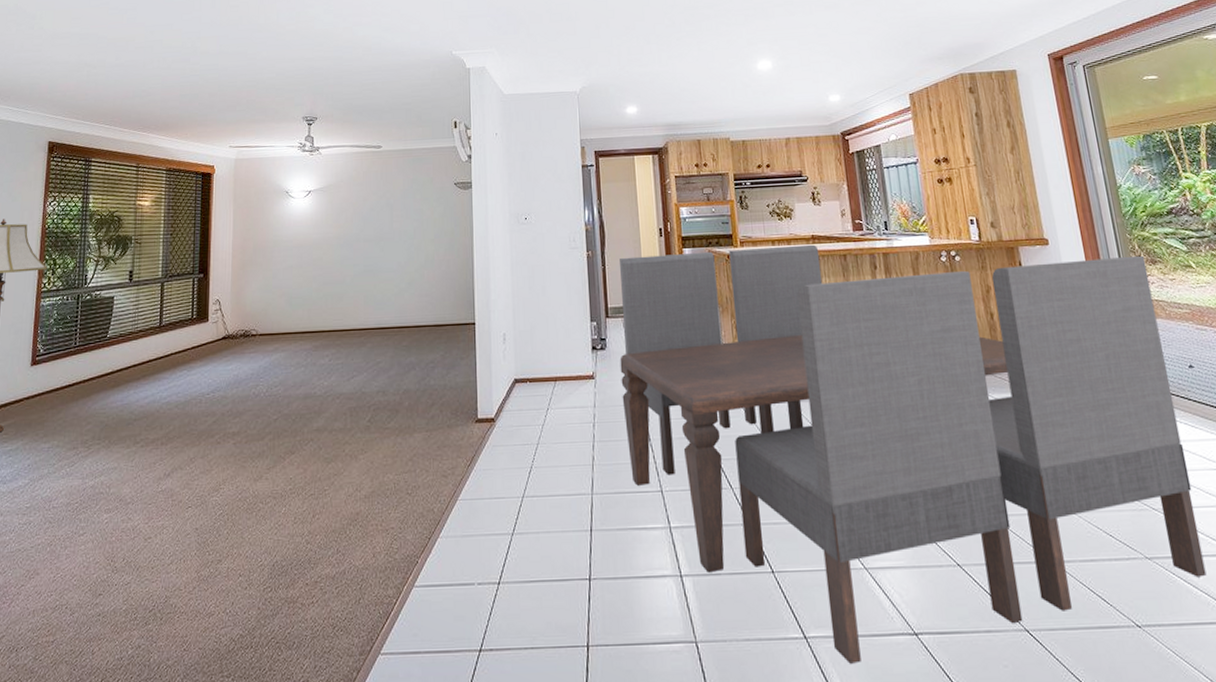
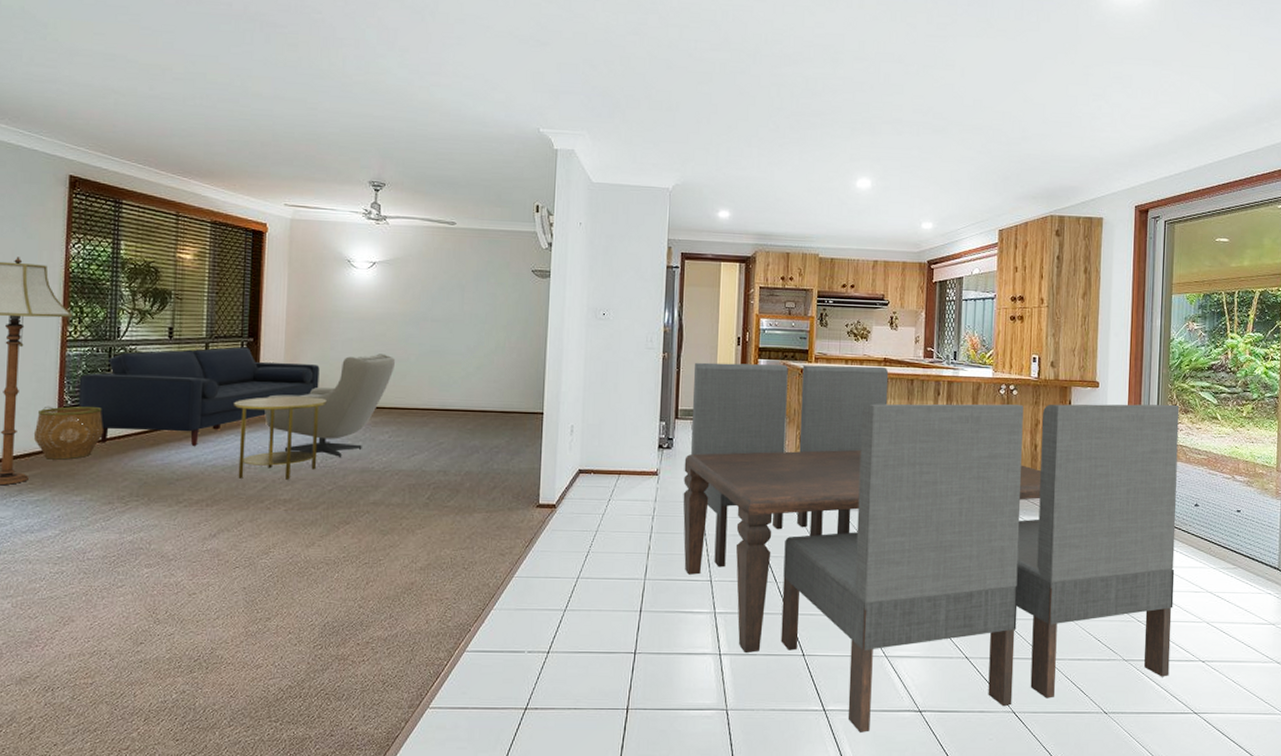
basket: none [9,353,71,408] -> present [33,406,104,460]
sofa: none [49,283,263,388] -> present [78,347,320,446]
side table: none [185,326,272,414] -> present [232,396,328,480]
armchair: none [214,278,333,386] -> present [264,353,396,458]

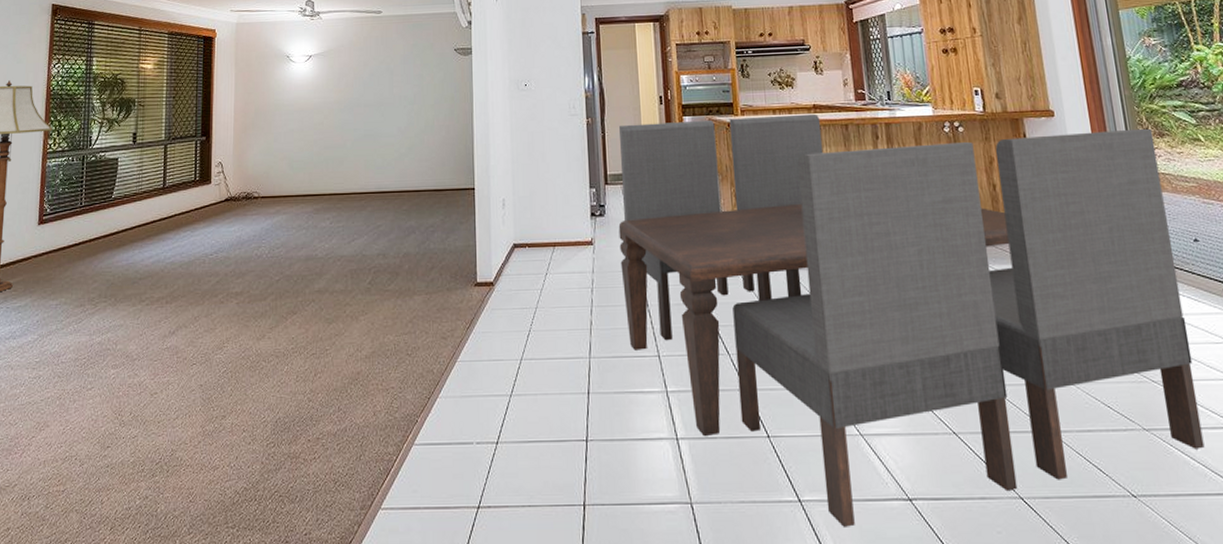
basket: present [33,406,104,460] -> none [17,213,78,266]
sofa: present [78,347,320,446] -> none [55,146,265,247]
side table: present [232,396,328,480] -> none [188,189,273,274]
armchair: present [264,353,396,458] -> none [217,142,334,248]

